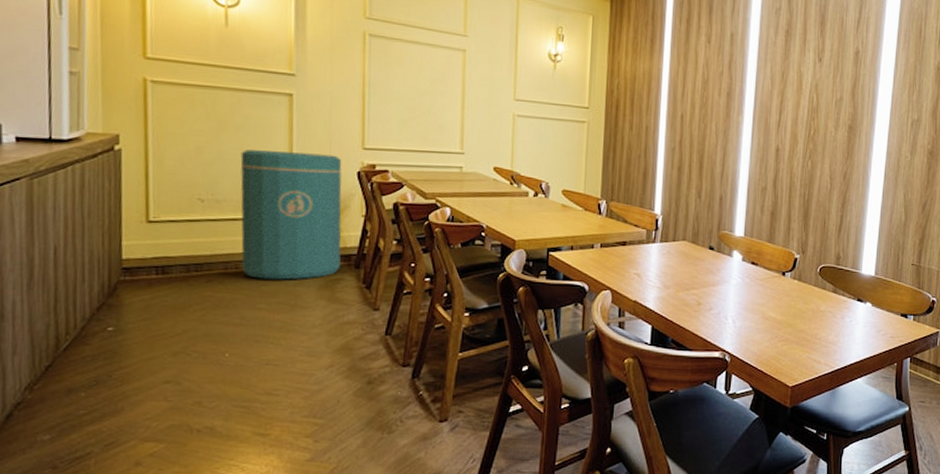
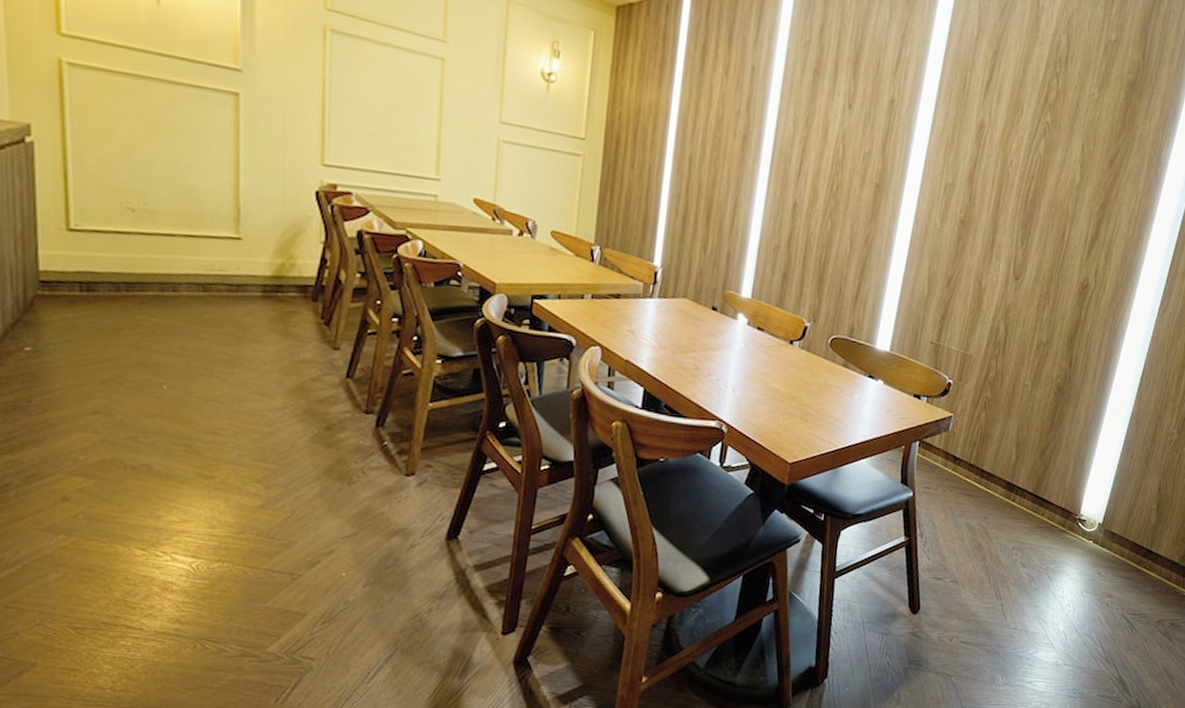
trash can: present [240,150,342,280] -> none [177,155,298,309]

